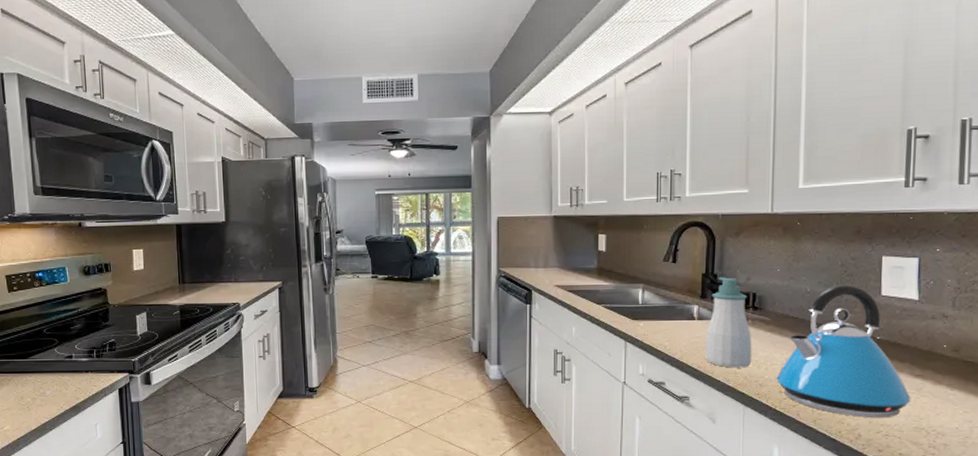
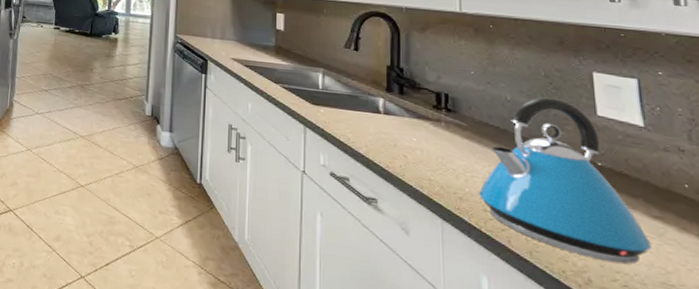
soap bottle: present [705,277,752,368] -> none [393,72,448,176]

